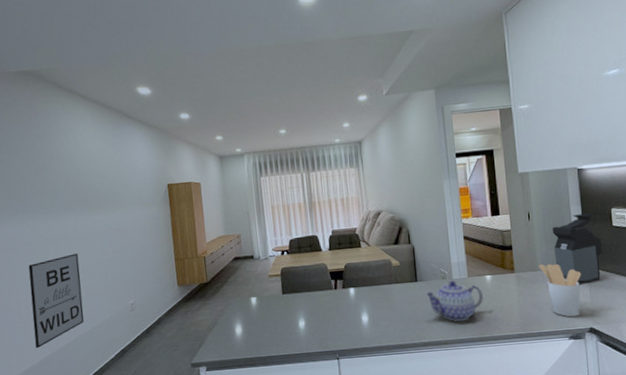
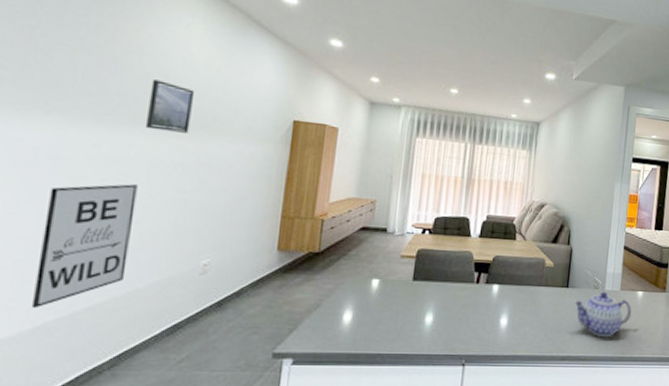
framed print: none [70,175,101,212] -> present [145,79,195,133]

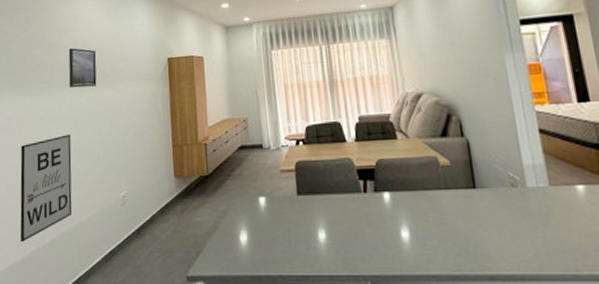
teapot: present [573,291,632,338] -> none [486,189,575,250]

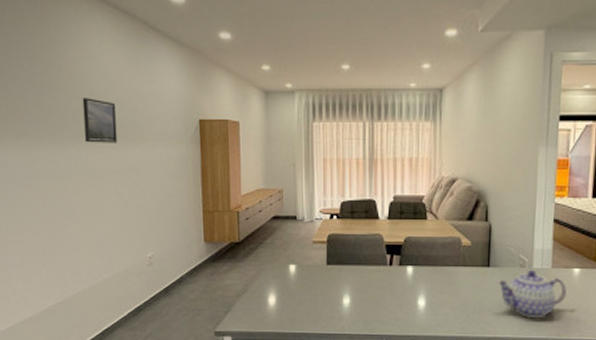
wall art: present [20,134,72,243] -> none [31,192,94,297]
teapot: none [486,189,575,250] -> present [496,269,567,319]

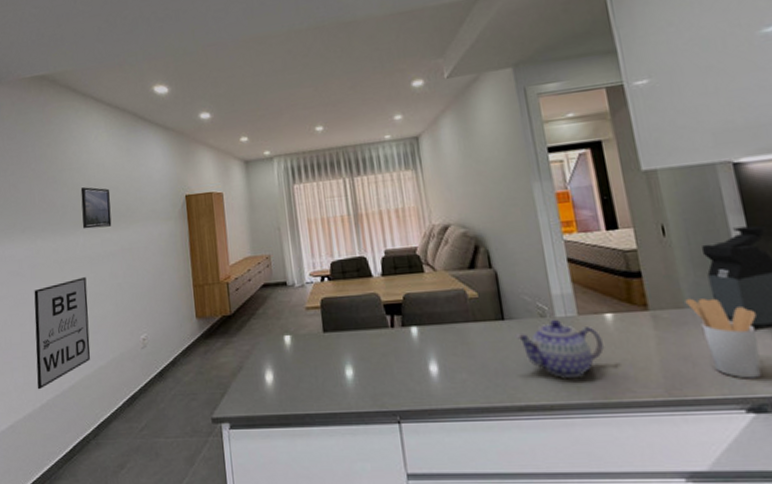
wall art: none [31,192,94,297] -> present [34,277,91,390]

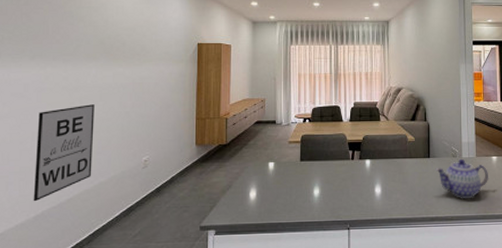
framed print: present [80,187,112,229] -> none [95,25,127,62]

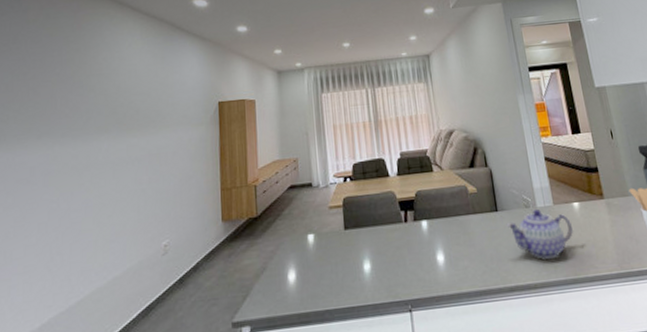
wall art: present [33,104,95,202] -> none [38,184,107,308]

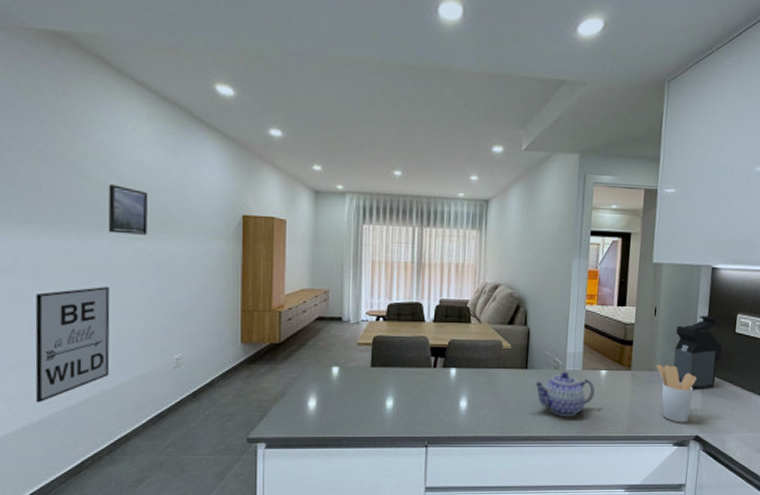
wall art: none [38,184,107,308] -> present [35,287,110,403]
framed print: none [107,92,141,135] -> present [108,184,149,235]

